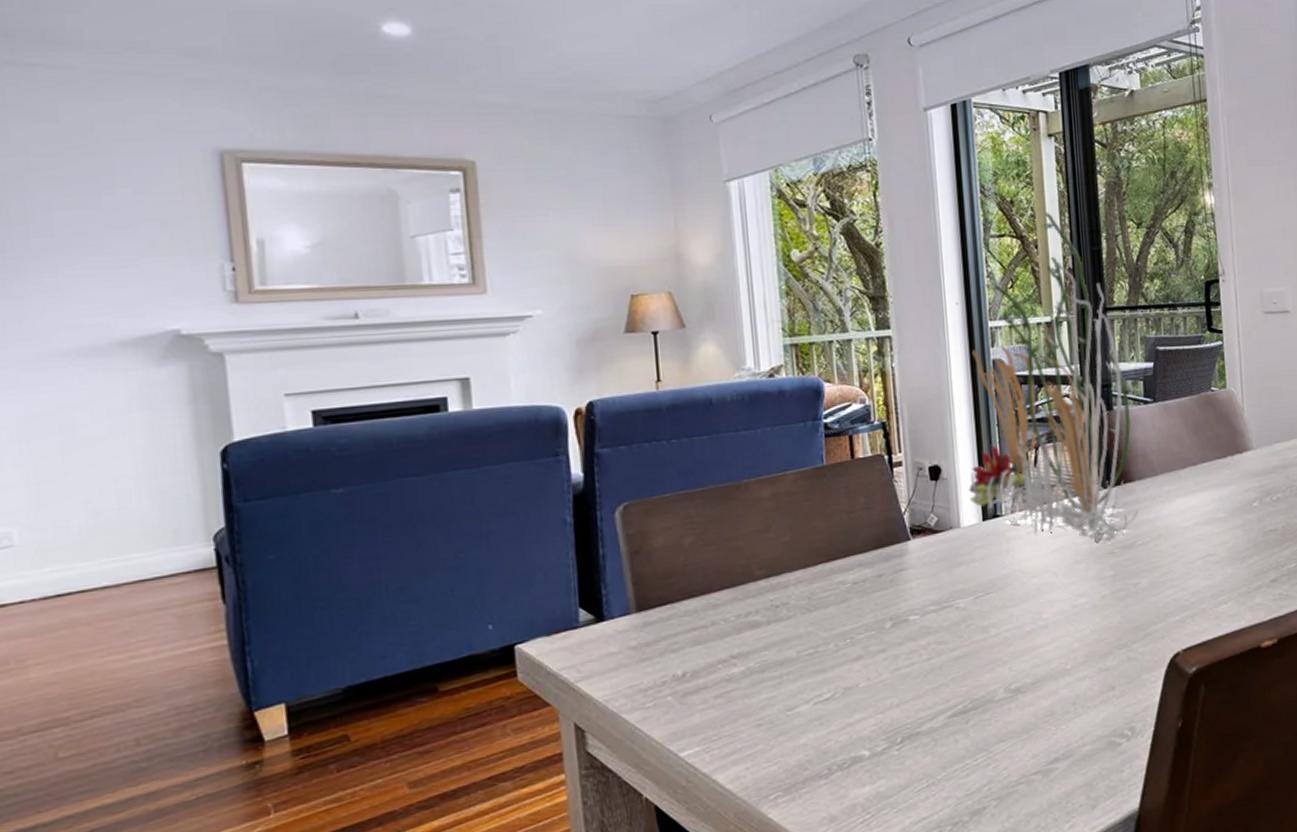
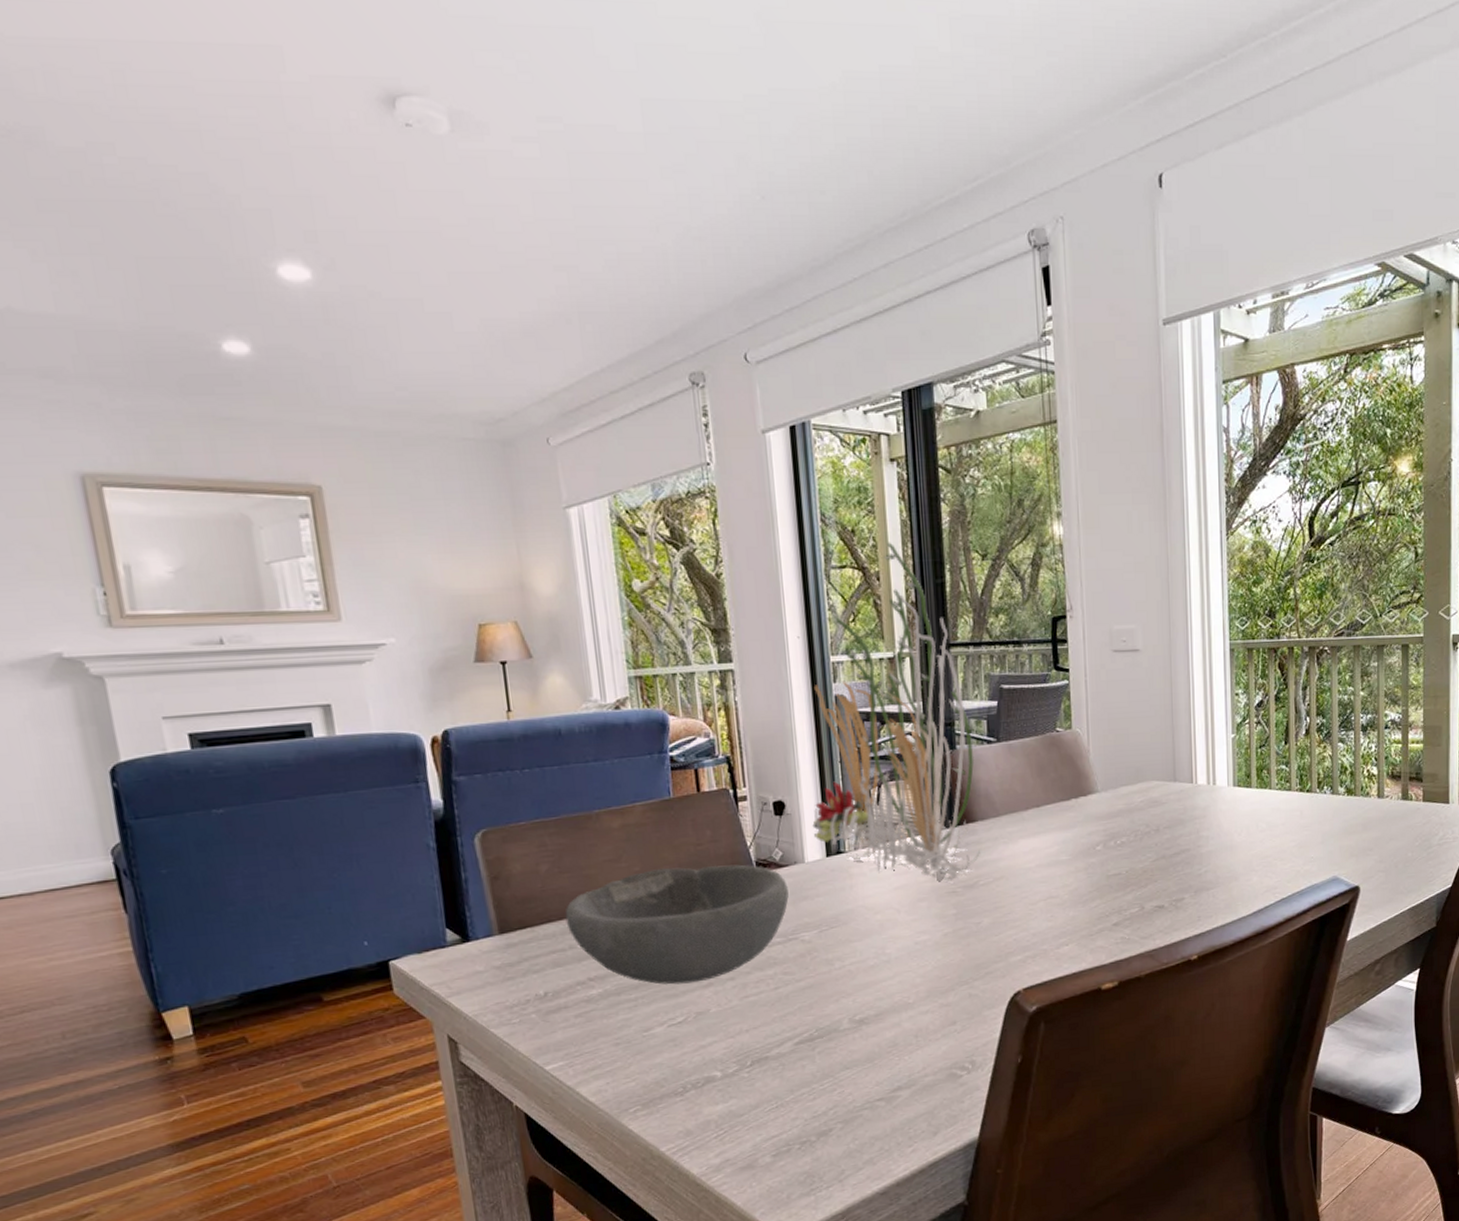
bowl: none [708,531,944,660] -> present [565,864,789,985]

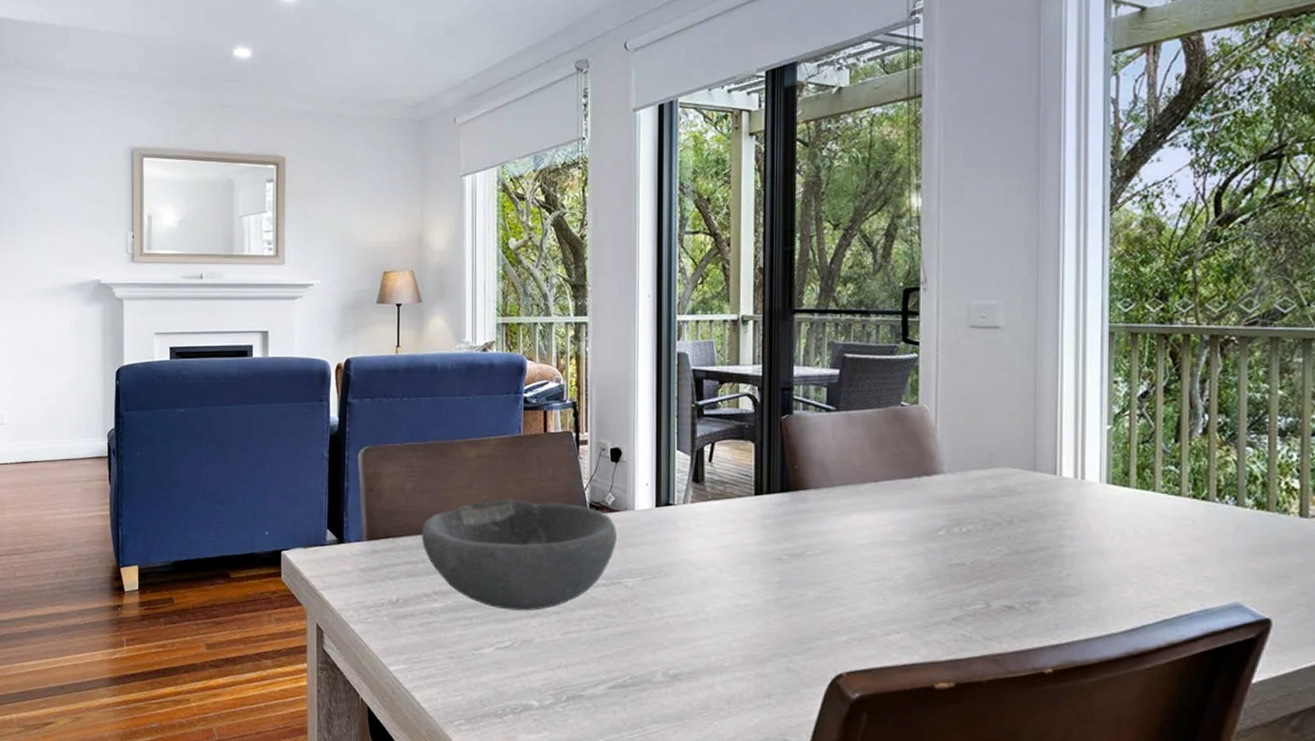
plant: present [812,542,981,884] -> none [645,210,815,550]

